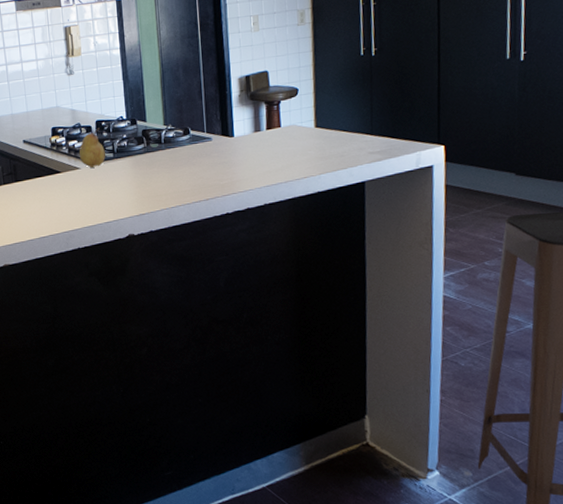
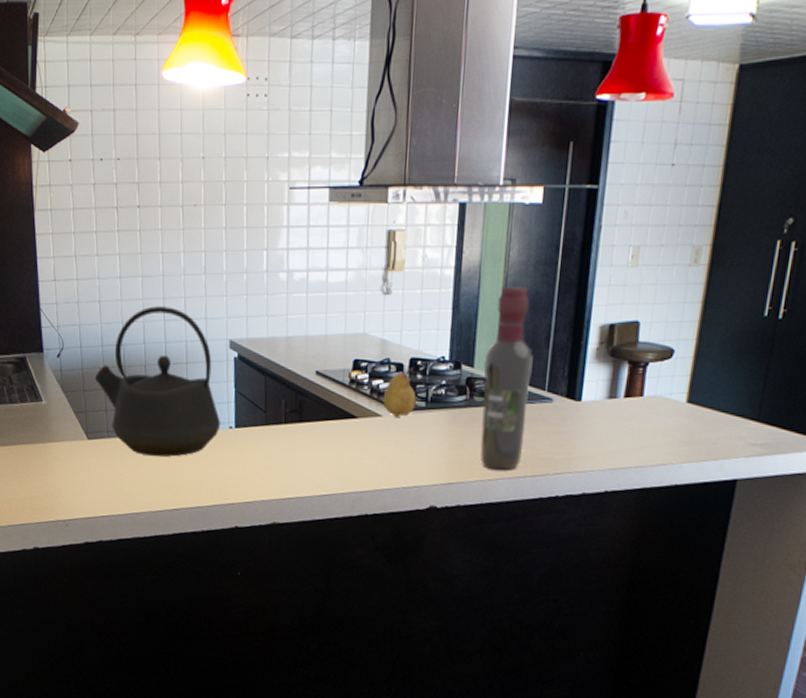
wine bottle: none [153,56,195,199] -> present [480,287,533,470]

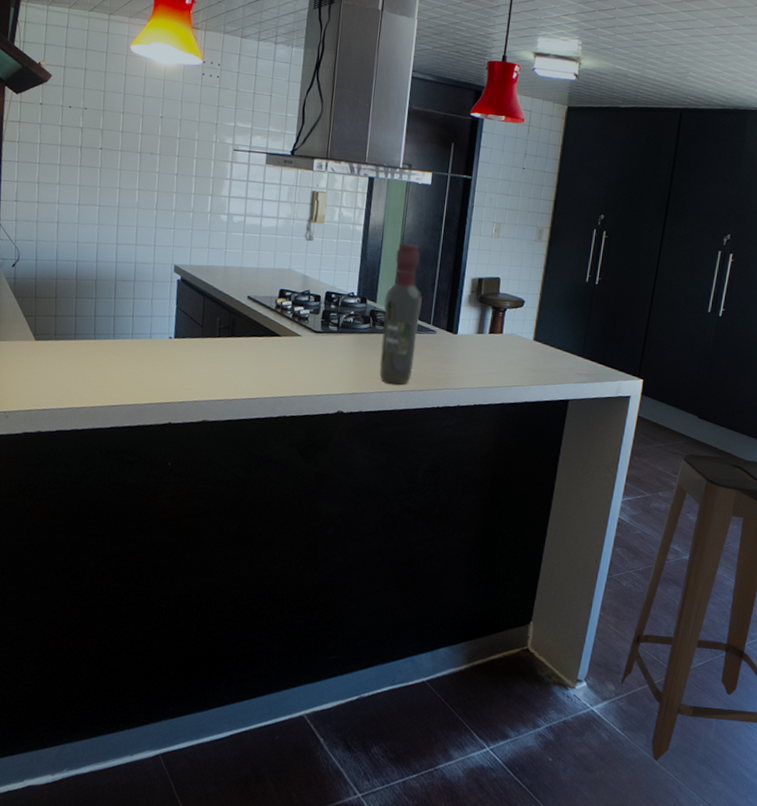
kettle: present [94,306,221,457] -> none [47,231,162,360]
fruit: present [382,367,416,417] -> none [302,299,330,338]

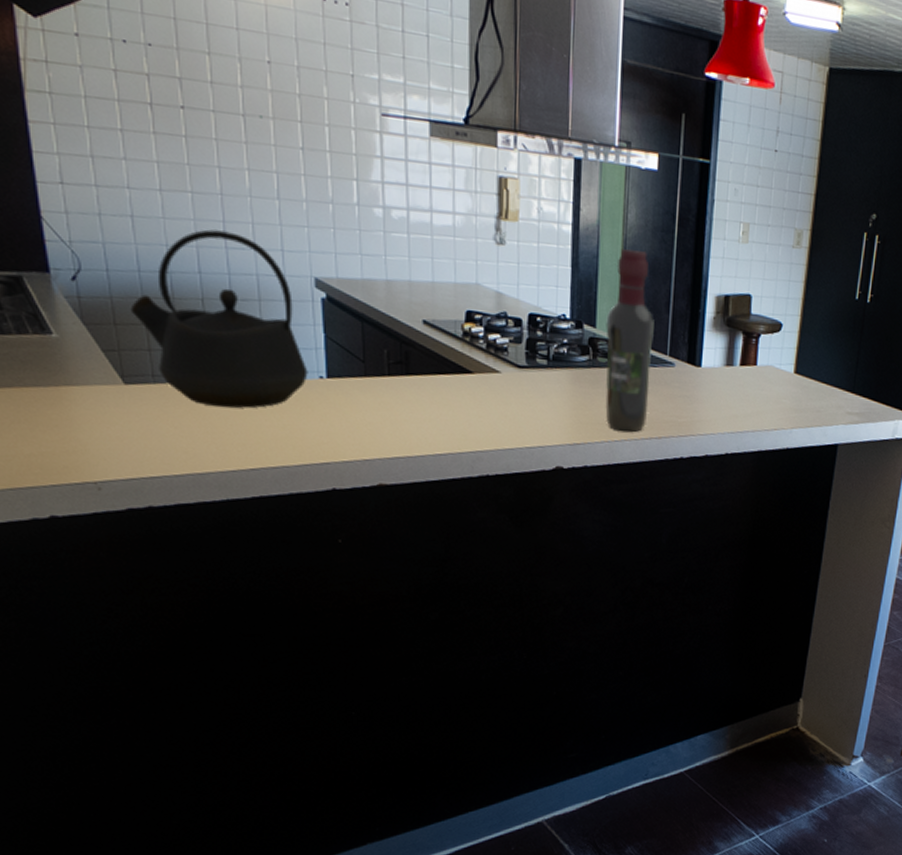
kettle: none [47,231,162,360] -> present [130,229,308,408]

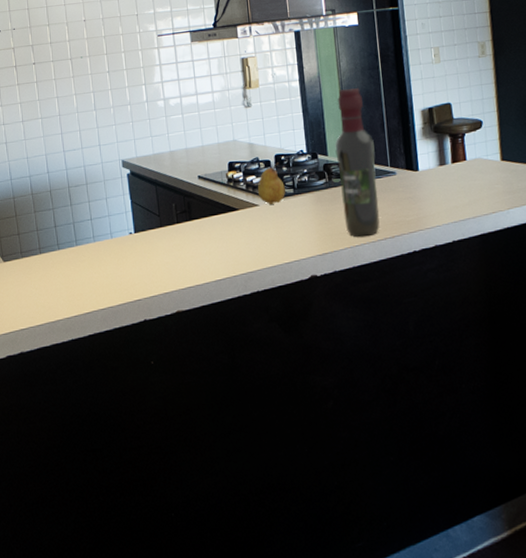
kettle: present [130,229,308,408] -> none [6,140,122,269]
fruit: none [500,323,537,375] -> present [257,162,285,205]

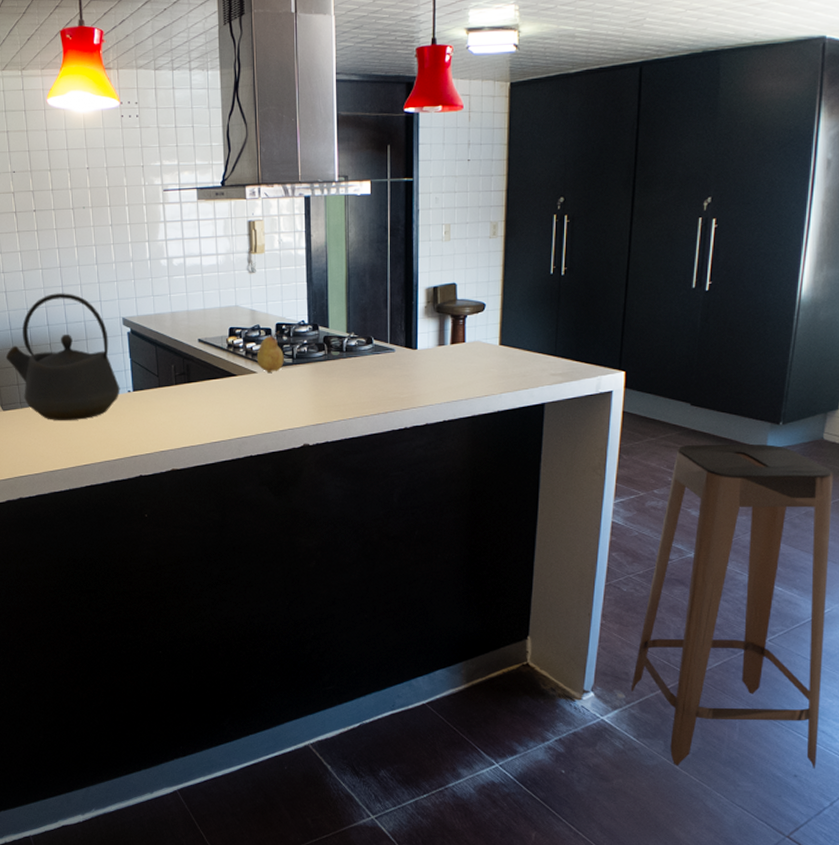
kettle: none [6,140,122,269] -> present [5,293,120,420]
wine bottle: present [335,88,380,237] -> none [336,261,376,410]

